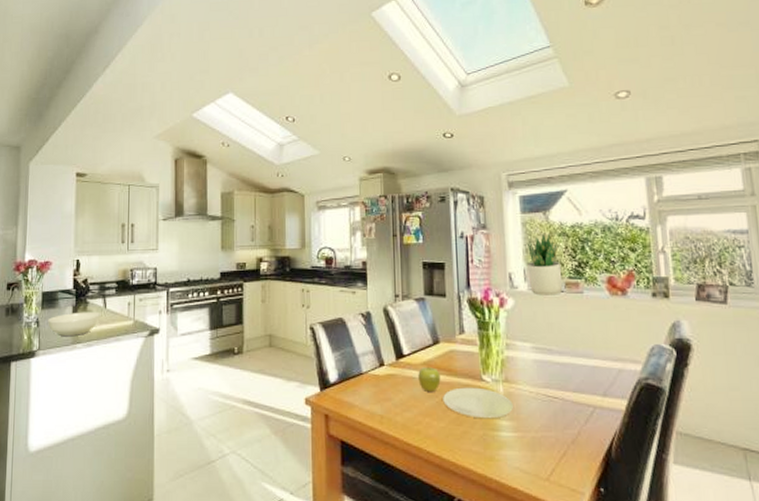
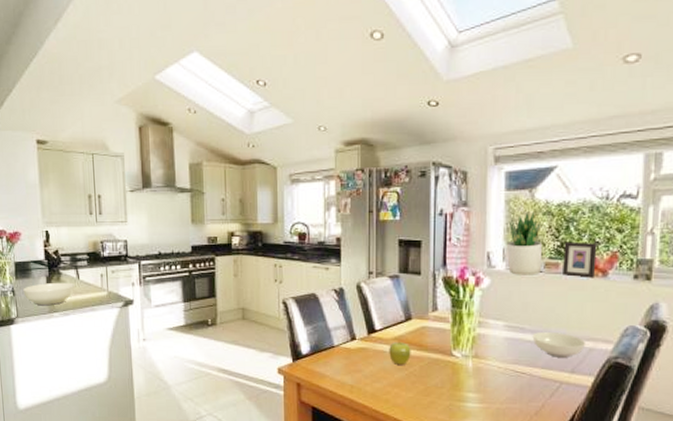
plate: present [443,387,513,419] -> none [412,361,481,391]
bowl: none [560,352,615,380] -> present [532,331,586,358]
picture frame: none [581,261,615,297] -> present [563,241,597,279]

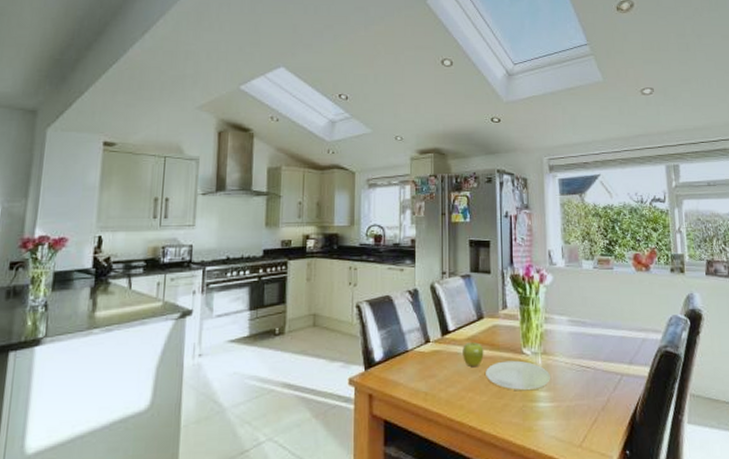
bowl: present [23,282,75,306] -> none [59,293,125,322]
plate: none [412,361,481,391] -> present [486,360,550,391]
planter: present [507,211,543,275] -> none [565,213,596,272]
bowl: present [532,331,586,358] -> none [593,324,640,349]
picture frame: present [563,241,597,279] -> none [612,240,640,273]

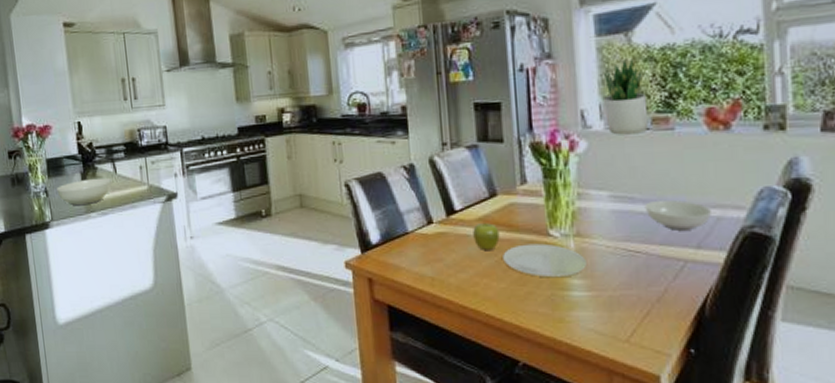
bowl: none [59,293,125,322] -> present [56,177,113,206]
planter: none [565,213,596,272] -> present [604,58,649,135]
bowl: none [593,324,640,349] -> present [644,199,713,231]

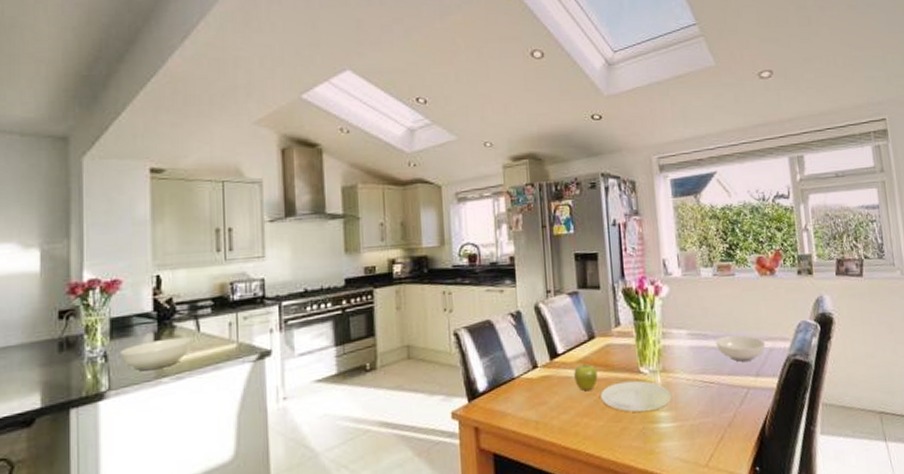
planter: present [604,58,649,135] -> none [680,216,715,281]

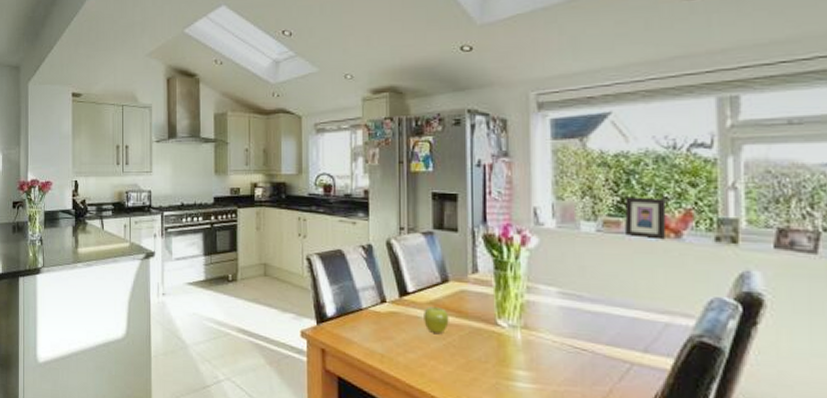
bowl: present [120,336,193,371] -> none [50,232,99,256]
plate: present [600,380,671,413] -> none [451,331,532,368]
bowl: present [715,335,766,362] -> none [592,300,661,333]
picture frame: none [732,242,764,278] -> present [625,196,667,240]

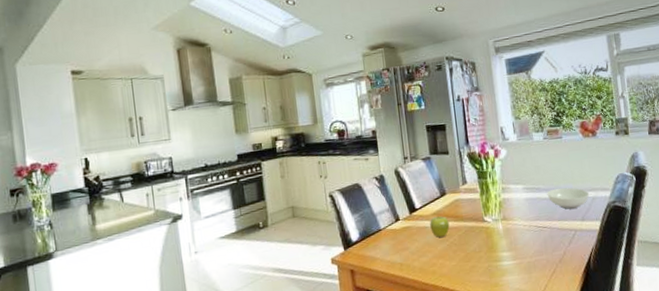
bowl: none [592,300,661,333] -> present [547,187,590,209]
picture frame: present [625,196,667,240] -> none [559,109,587,140]

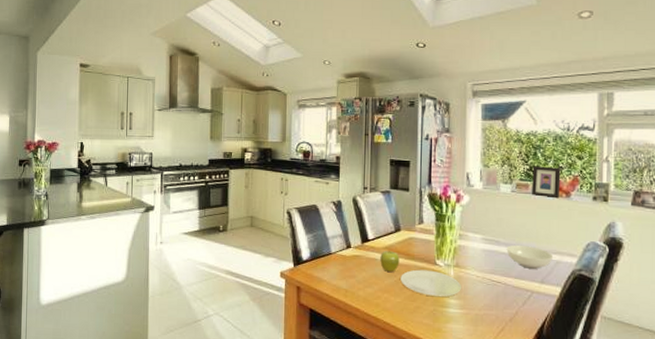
plate: none [452,227,511,254] -> present [400,269,461,298]
picture frame: none [559,109,587,140] -> present [532,166,561,199]

